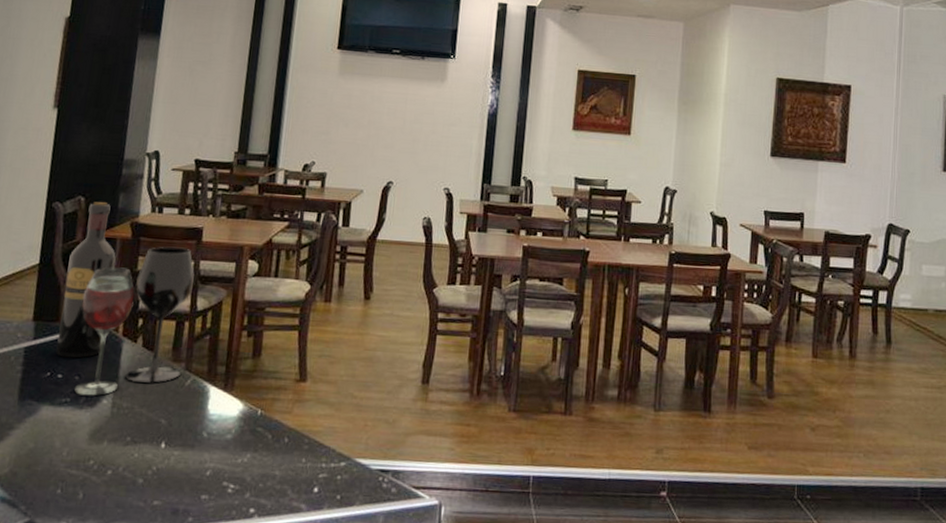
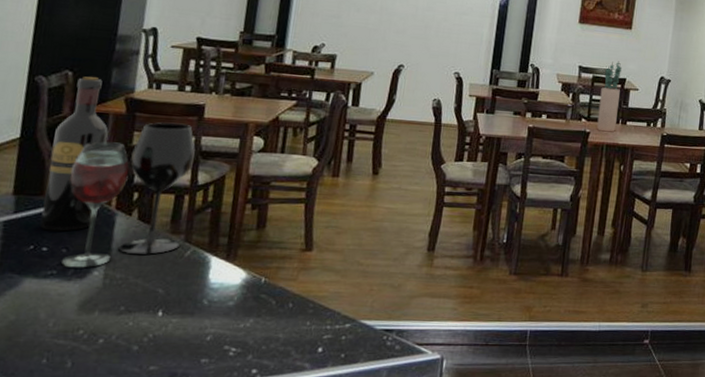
vase: none [596,170,622,251] -> present [596,61,623,133]

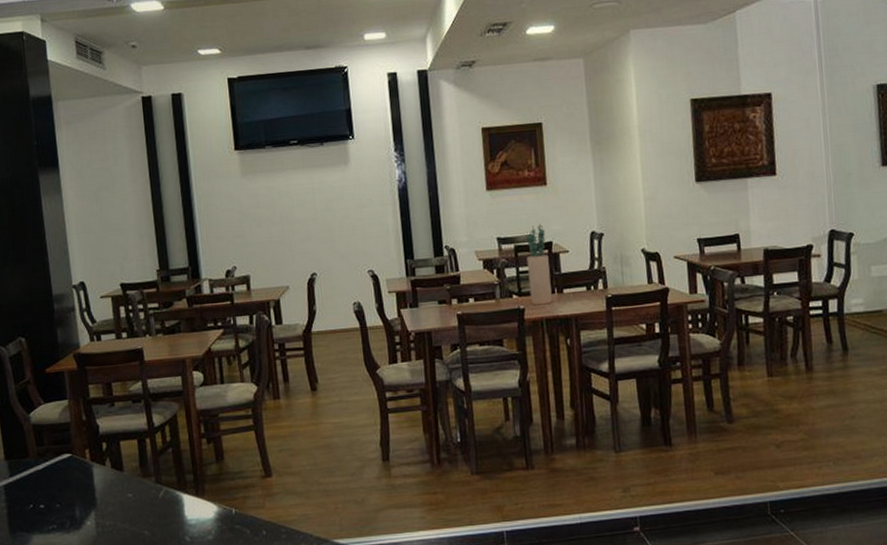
wine bottle: present [40,76,109,232] -> none [24,339,74,489]
wineglass: present [62,141,130,268] -> none [45,397,98,521]
wineglass: present [117,122,195,255] -> none [91,370,153,501]

